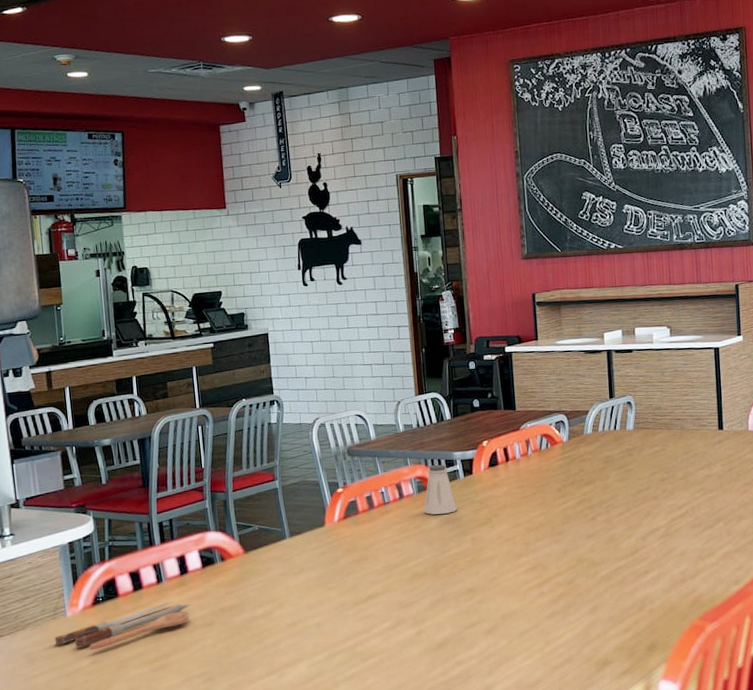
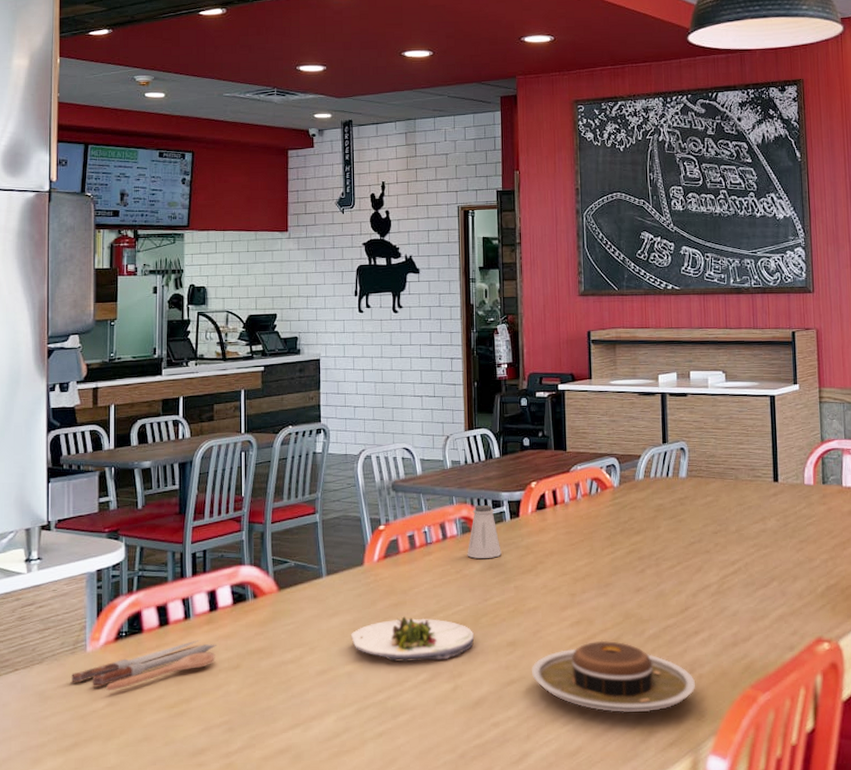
salad plate: none [317,570,435,612] -> present [351,616,475,662]
plate: none [491,583,647,647] -> present [532,640,696,713]

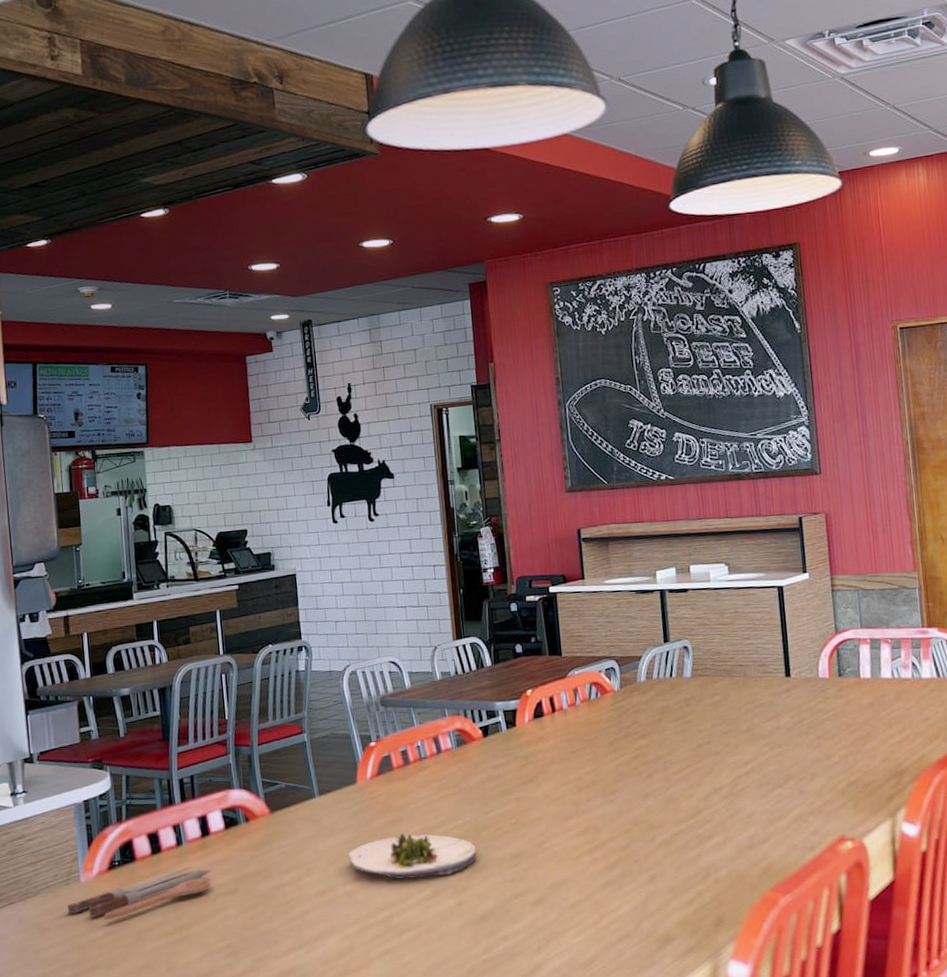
saltshaker: present [467,504,502,559] -> none [463,715,500,771]
plate: present [532,640,696,713] -> none [538,849,712,921]

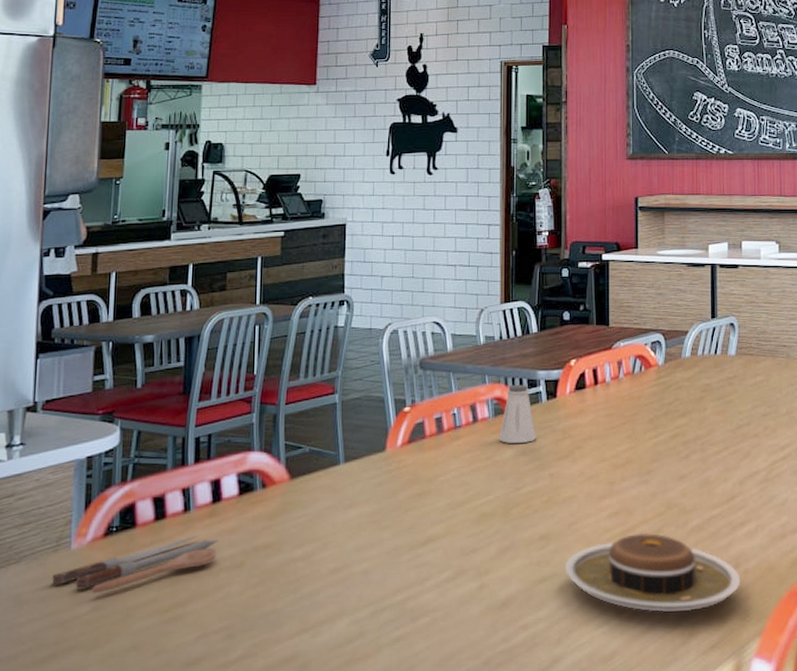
salad plate: present [348,833,477,880] -> none [369,507,504,558]
saltshaker: none [463,715,500,771] -> present [499,384,536,443]
plate: none [538,849,712,921] -> present [565,533,741,612]

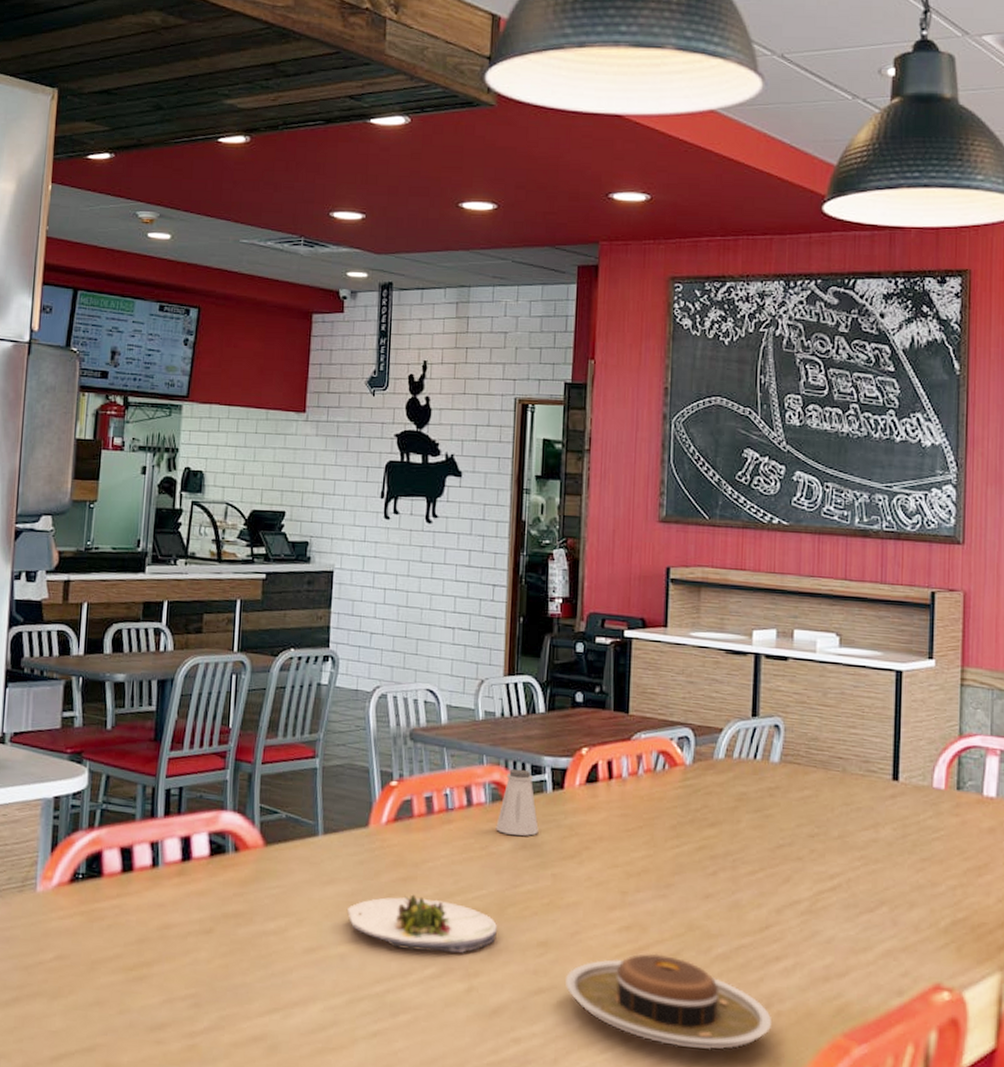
spoon: present [52,535,218,594] -> none [17,893,187,942]
salad plate: none [369,507,504,558] -> present [347,894,498,953]

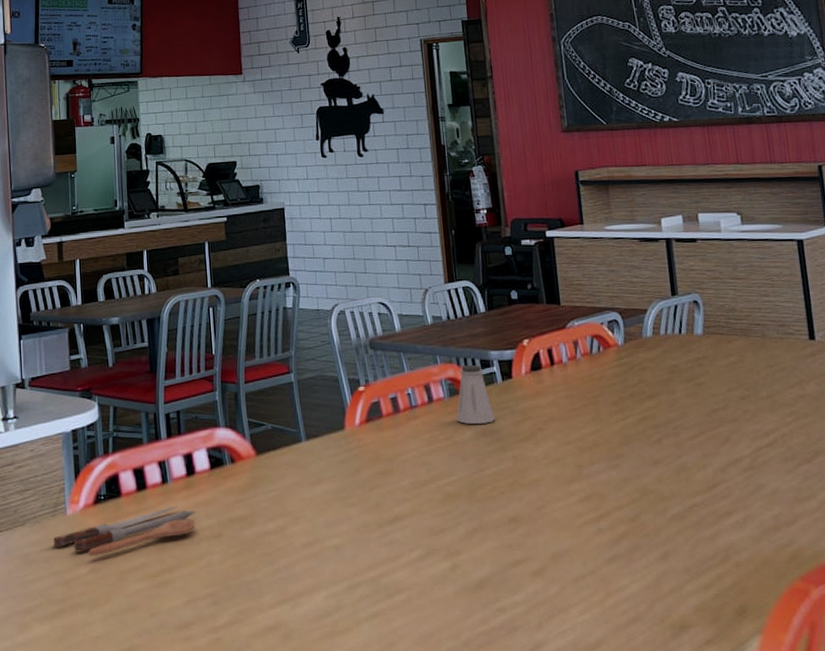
spoon: none [17,893,187,942] -> present [53,506,196,557]
salad plate: present [347,894,498,953] -> none [336,486,471,537]
plate: present [566,953,772,1051] -> none [538,519,733,604]

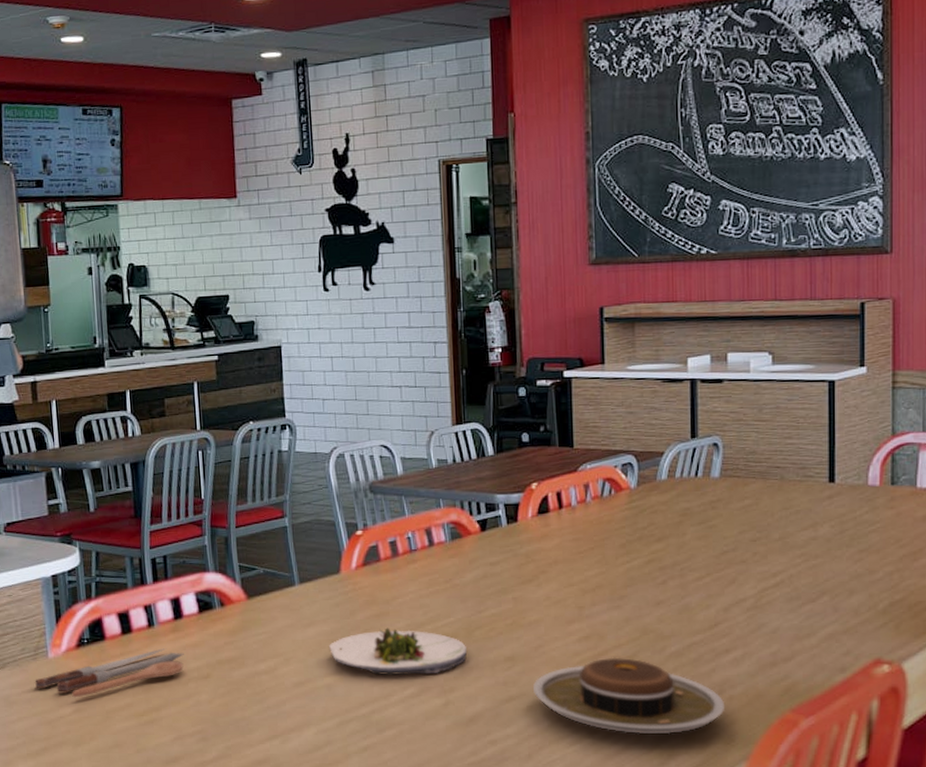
salad plate: none [336,486,471,537] -> present [329,627,468,676]
saltshaker: present [456,364,495,424] -> none [457,508,497,567]
plate: none [538,519,733,604] -> present [533,657,725,735]

